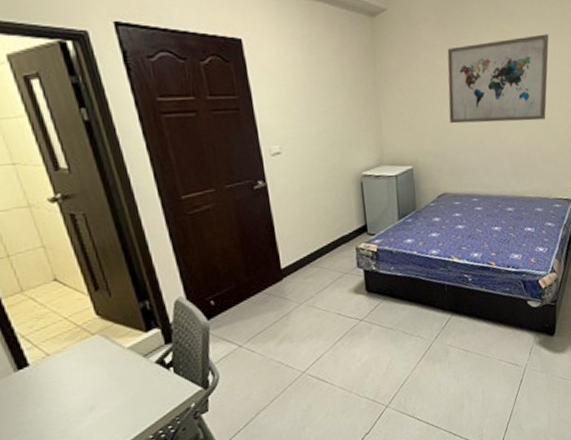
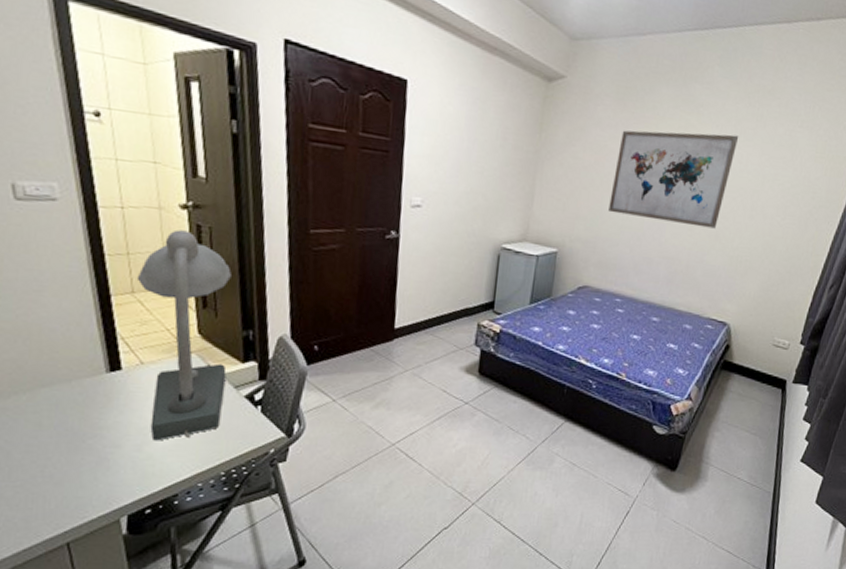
desk lamp: none [22,222,138,424] -> present [136,230,231,441]

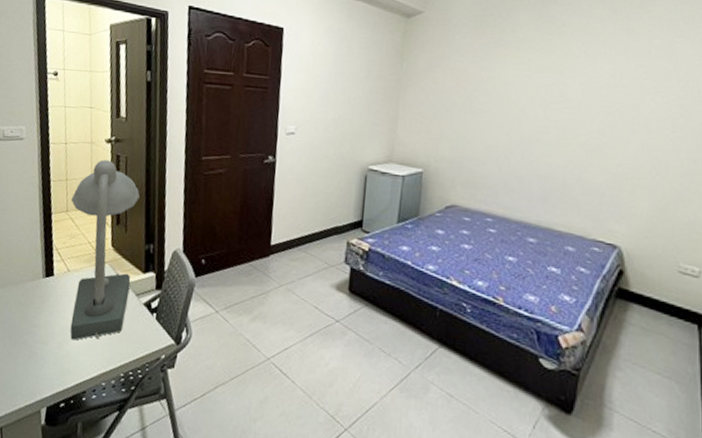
wall art: present [608,130,739,229] -> none [473,50,609,145]

